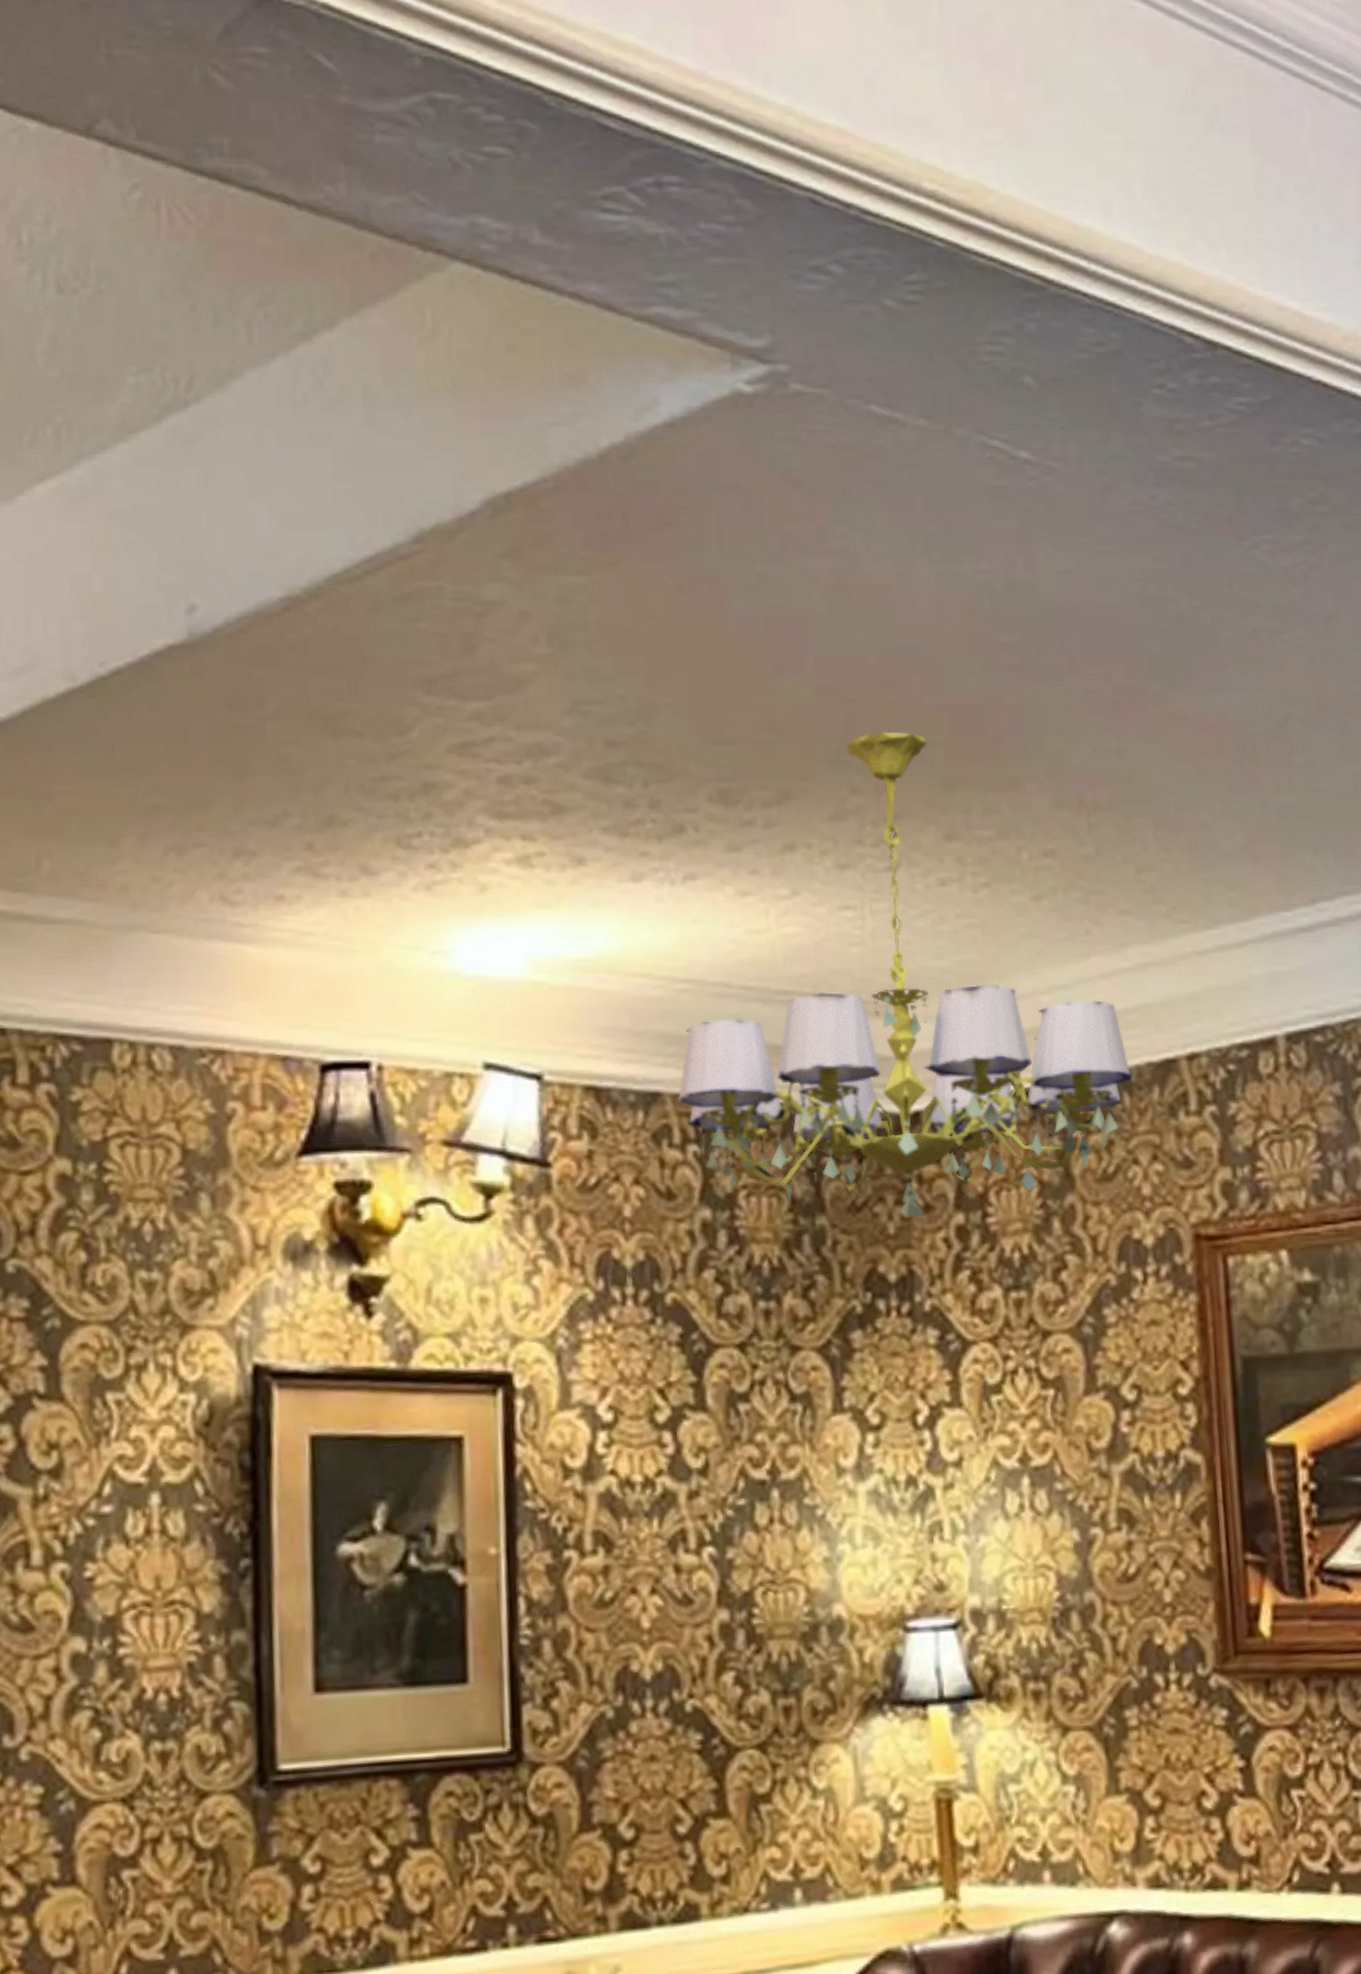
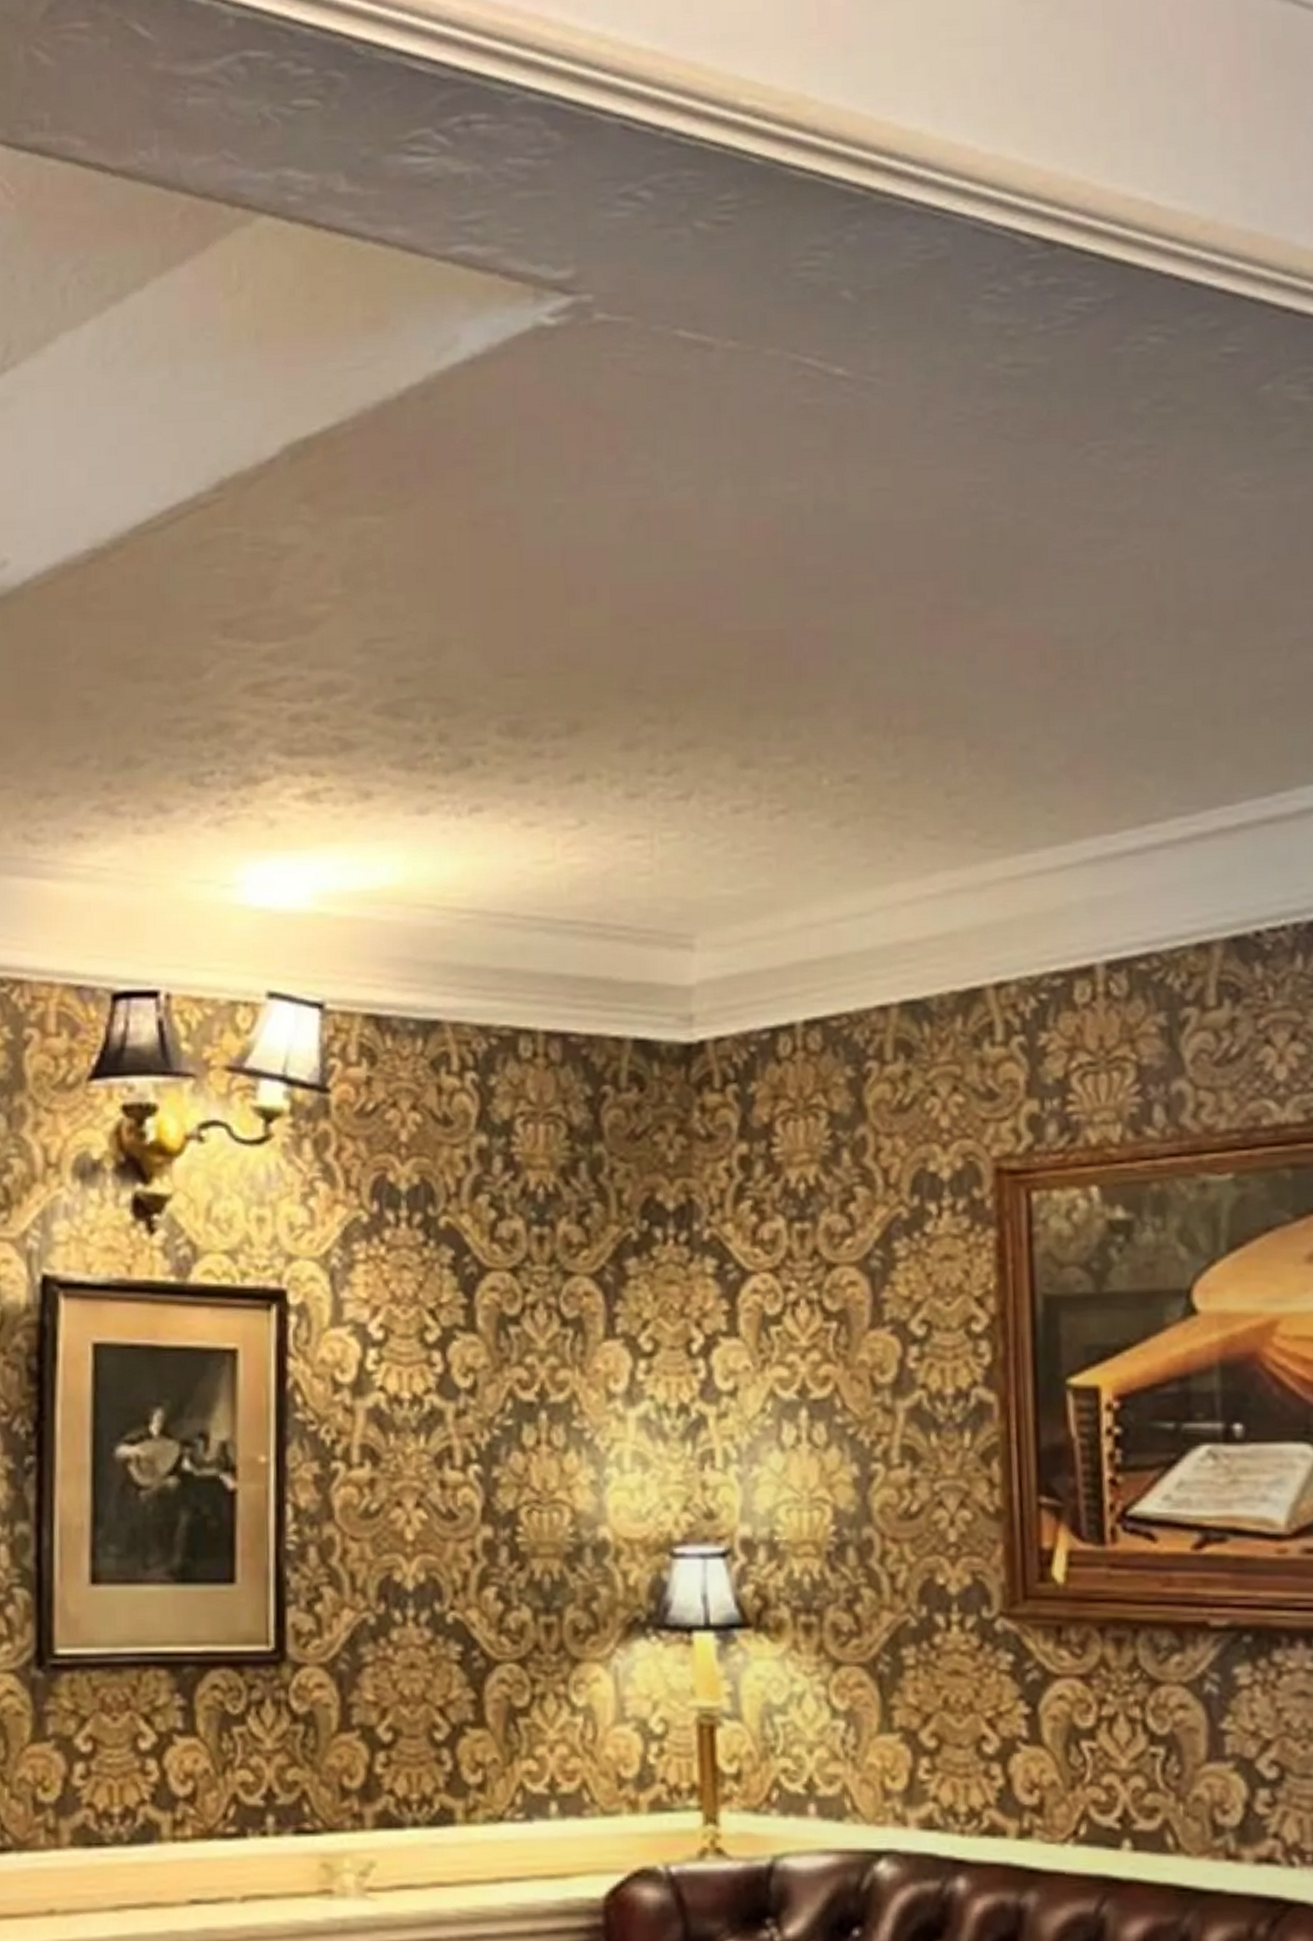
chandelier: present [678,731,1133,1219] -> none [458,658,934,1148]

